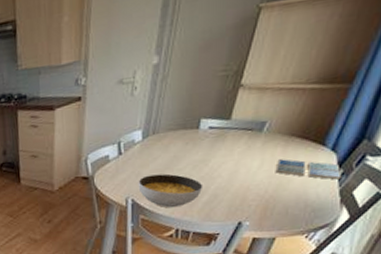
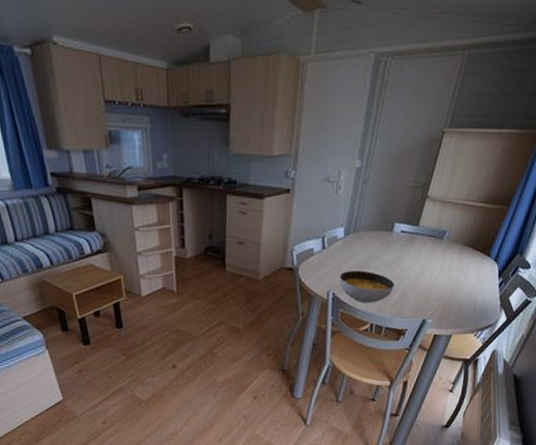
drink coaster: present [275,159,342,180] -> none [452,265,502,286]

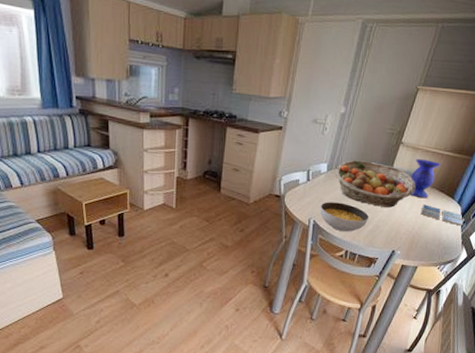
fruit basket: none [354,221,446,272] -> present [335,160,416,207]
vase: none [440,214,473,259] -> present [410,159,441,199]
drink coaster: none [452,265,502,286] -> present [420,204,464,226]

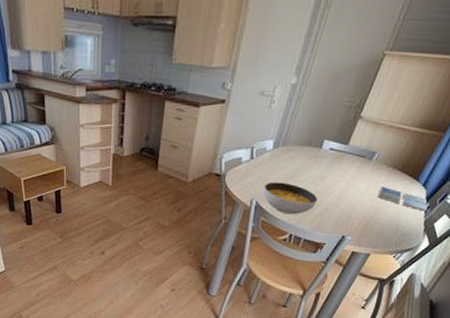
fruit basket: present [335,160,416,207] -> none [282,136,374,189]
vase: present [410,159,441,199] -> none [367,136,406,180]

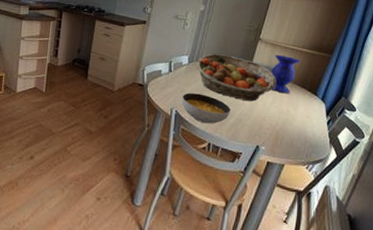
fruit basket: none [282,136,374,189] -> present [196,53,277,101]
vase: none [367,136,406,180] -> present [271,55,300,94]
drink coaster: present [377,187,428,212] -> none [283,100,330,124]

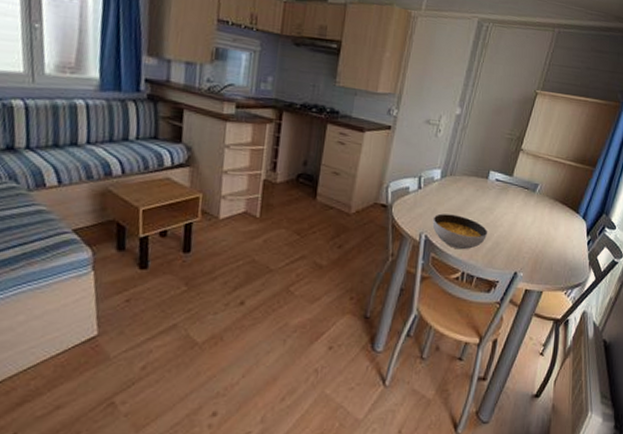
fruit basket: present [196,53,277,101] -> none [450,166,538,222]
vase: present [271,55,300,94] -> none [532,168,563,212]

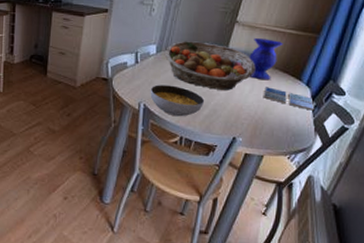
fruit basket: none [450,166,538,222] -> present [165,41,256,90]
vase: none [532,168,563,212] -> present [249,38,283,81]
drink coaster: none [543,219,590,245] -> present [263,87,315,111]

